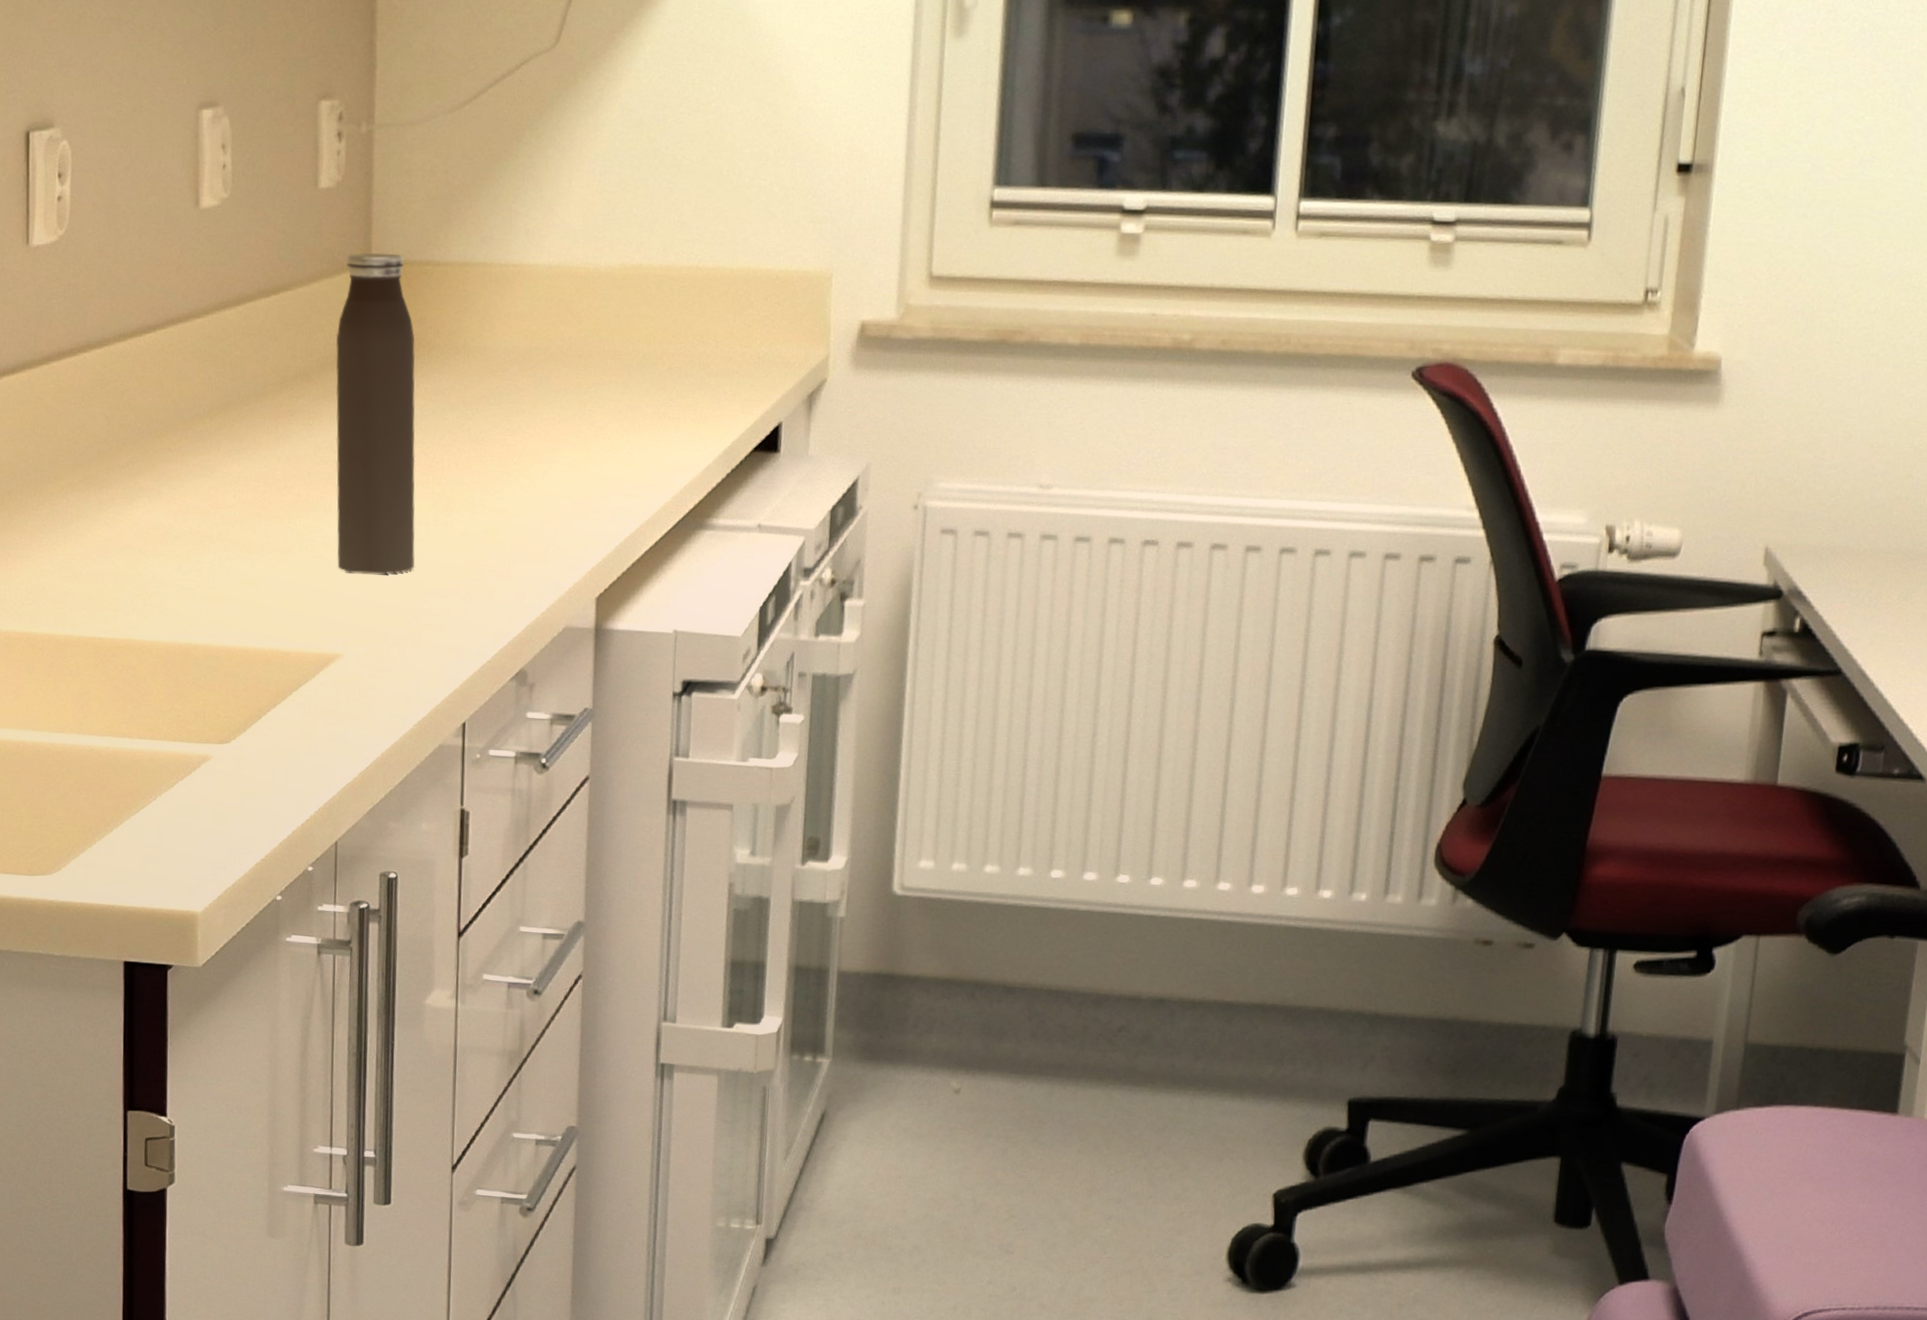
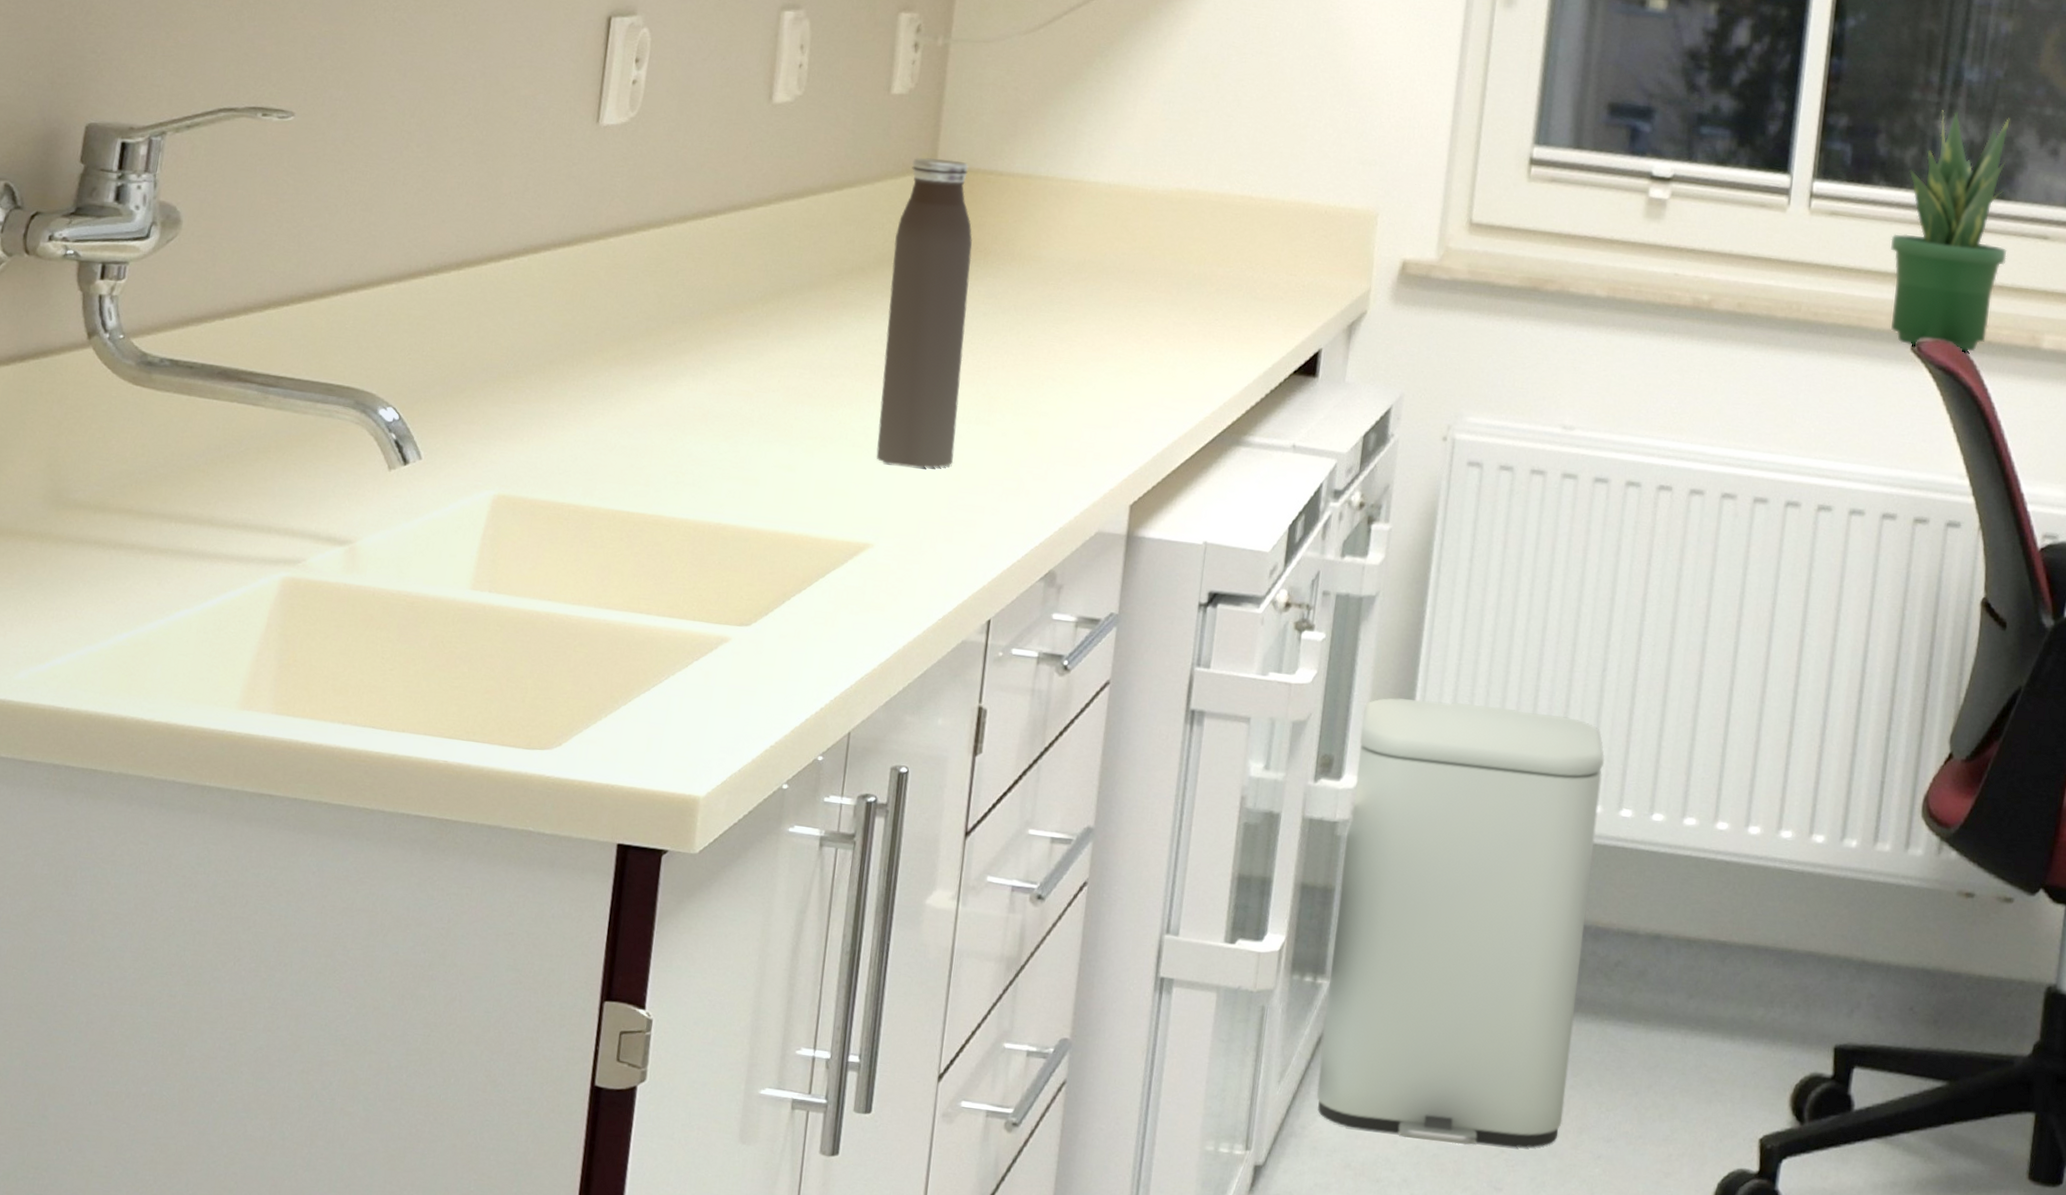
pedal bin: none [823,775,1099,1212] -> present [1316,697,1605,1148]
planter: none [1387,109,1518,375] -> present [1891,110,2010,352]

